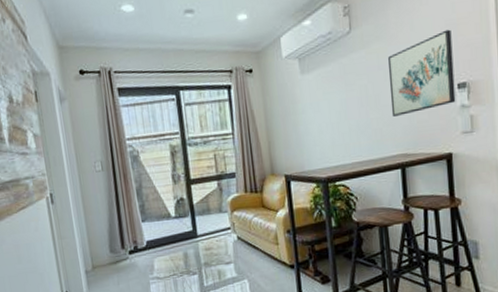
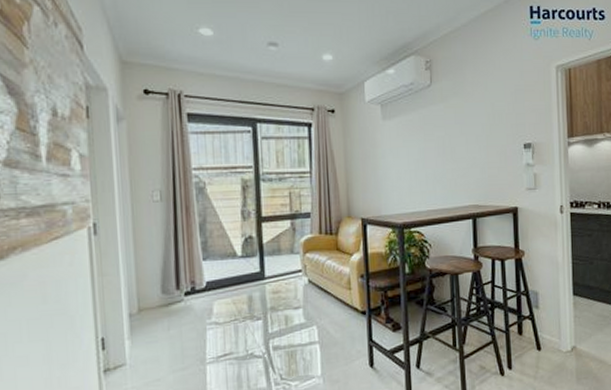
wall art: present [388,29,456,117] -> none [464,94,522,169]

